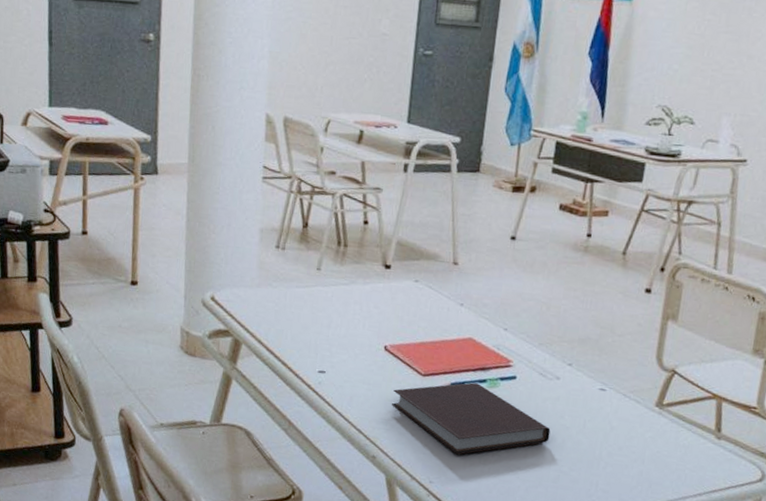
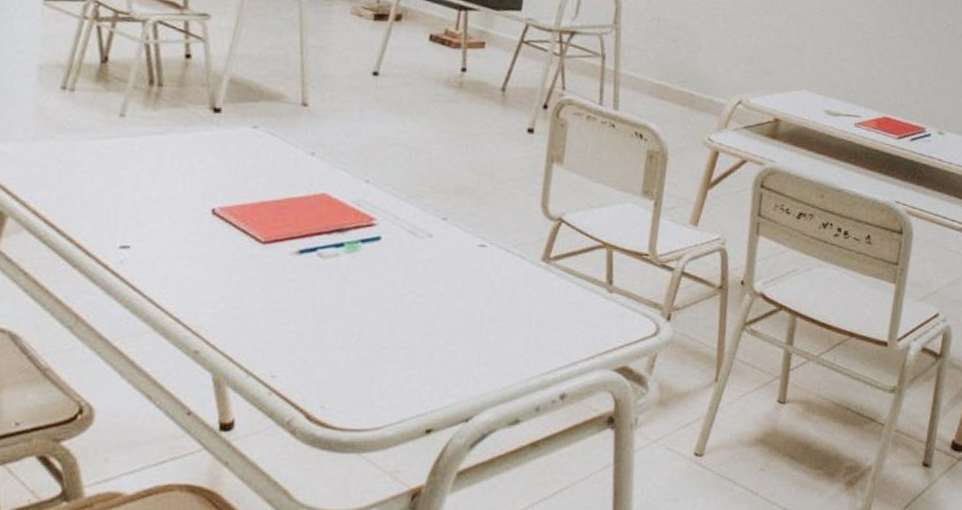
notebook: present [392,382,551,455] -> none [221,248,423,339]

